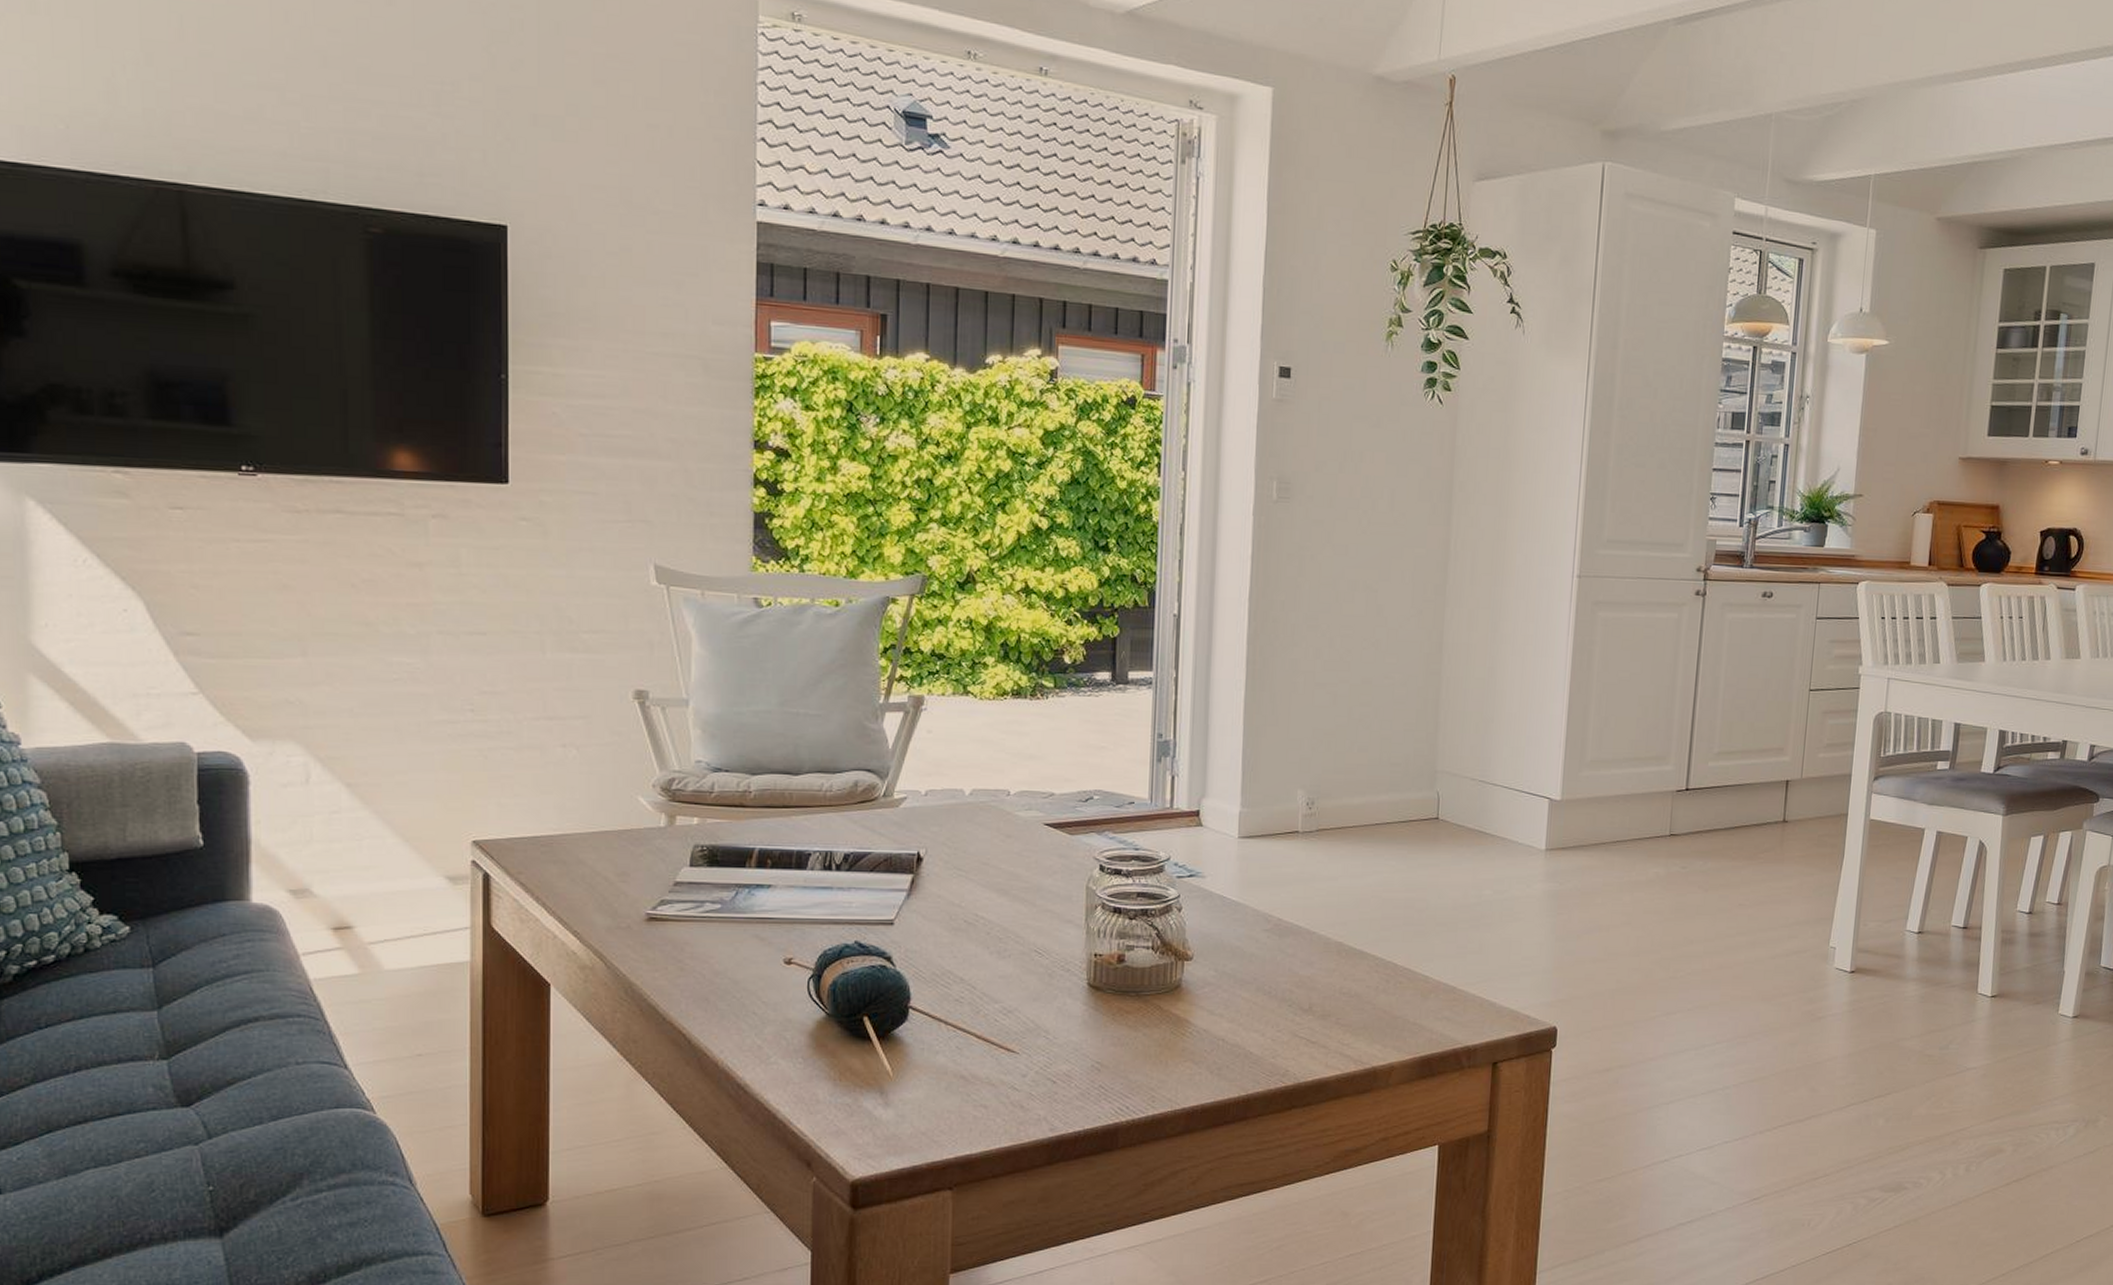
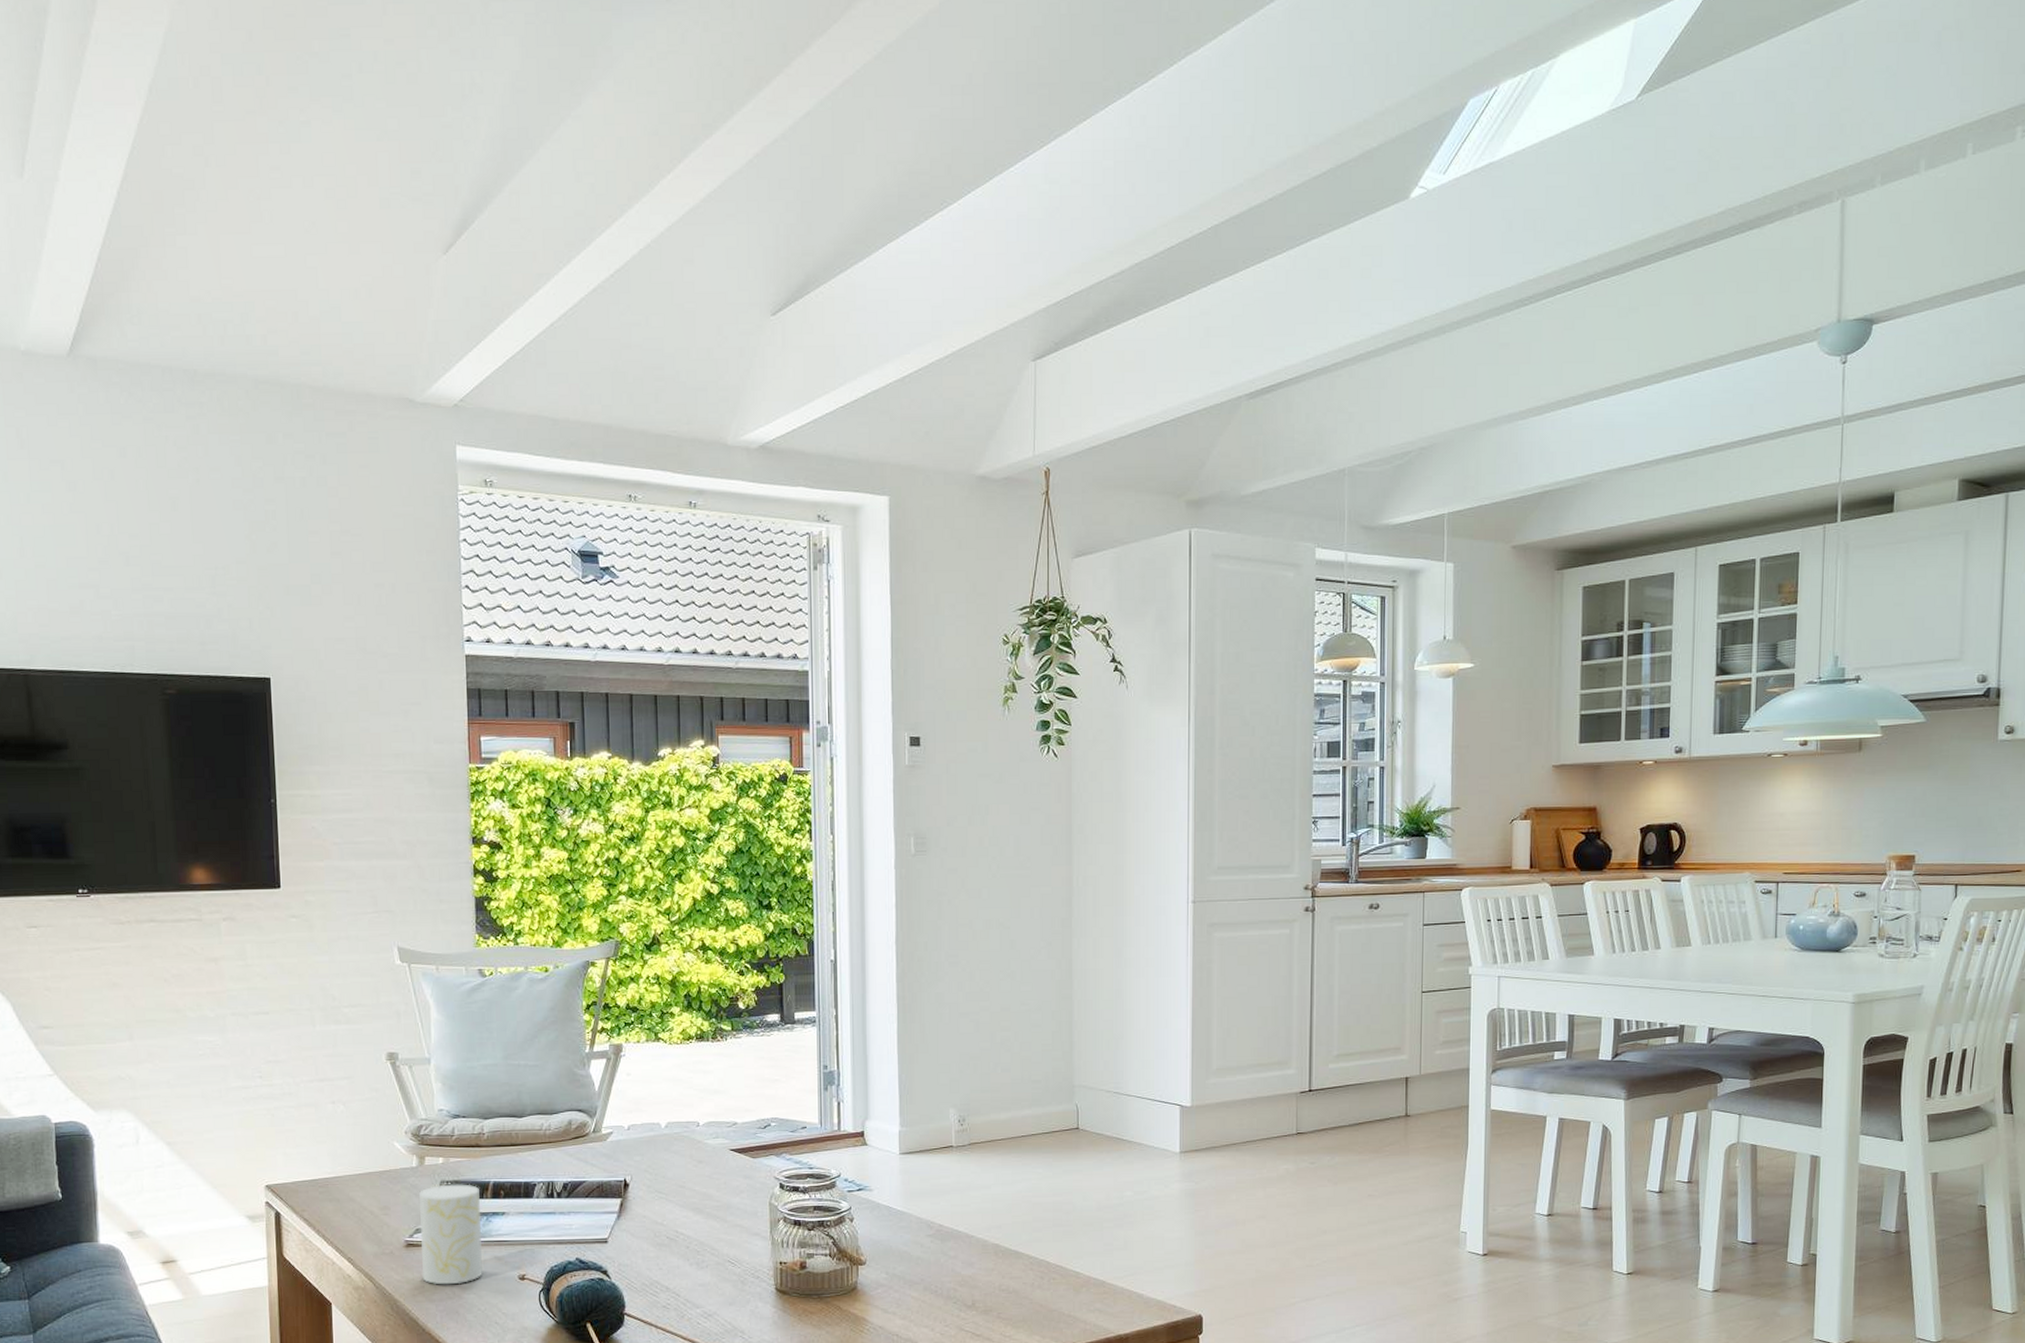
cup: none [666,849,741,967] -> present [419,1184,482,1285]

